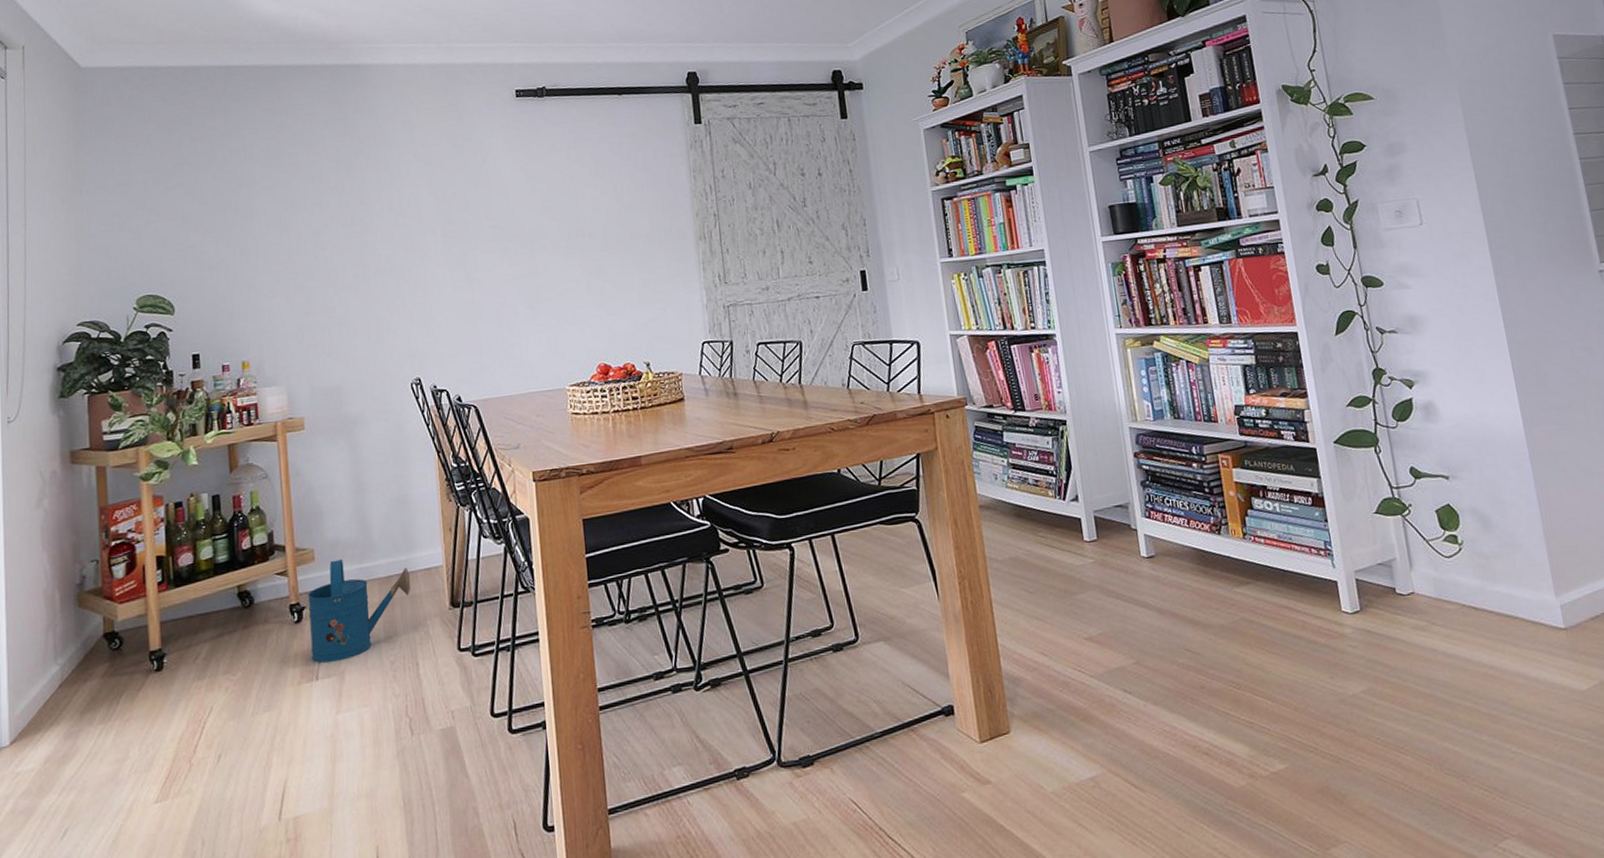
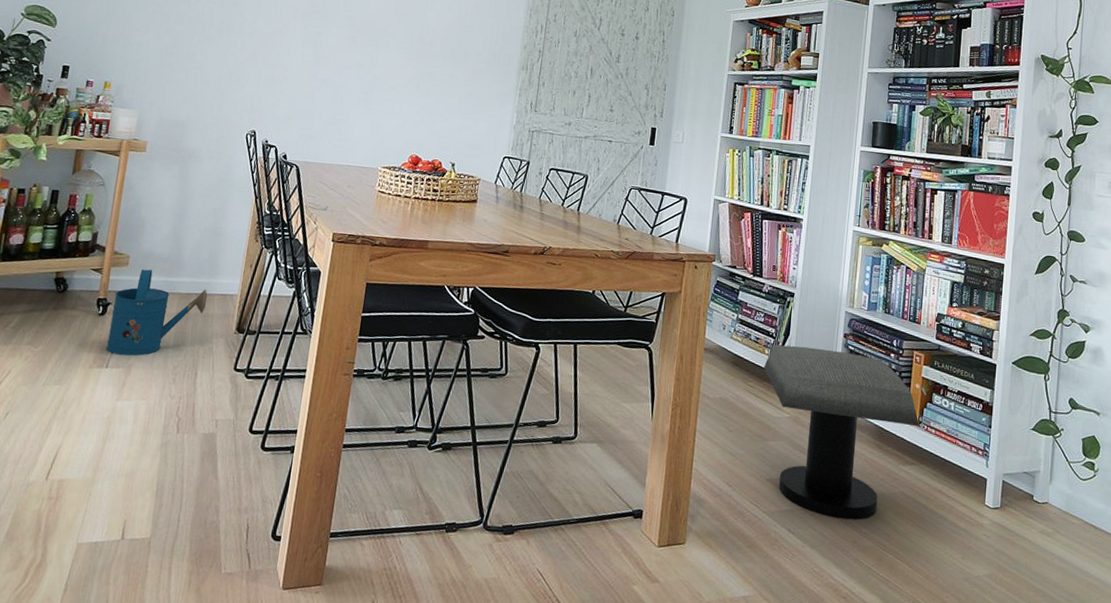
stool: none [1051,472,1246,666] -> present [764,344,920,520]

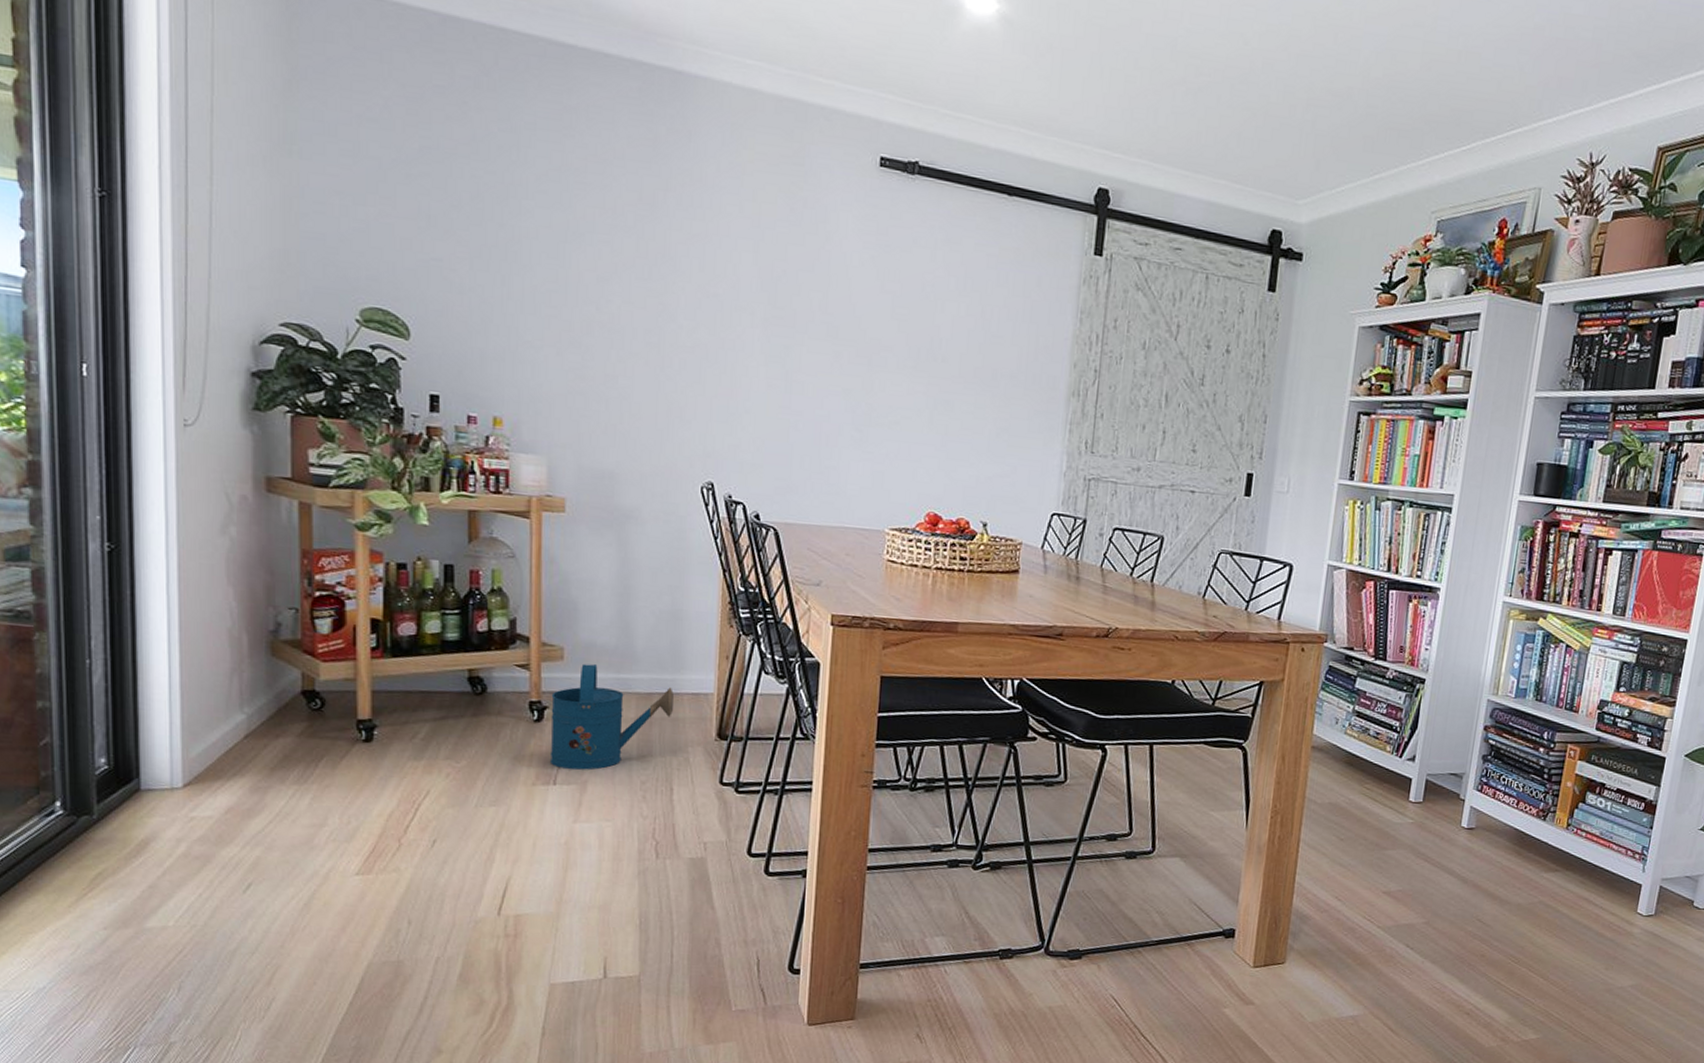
stool: present [764,344,920,520] -> none [1384,740,1569,933]

